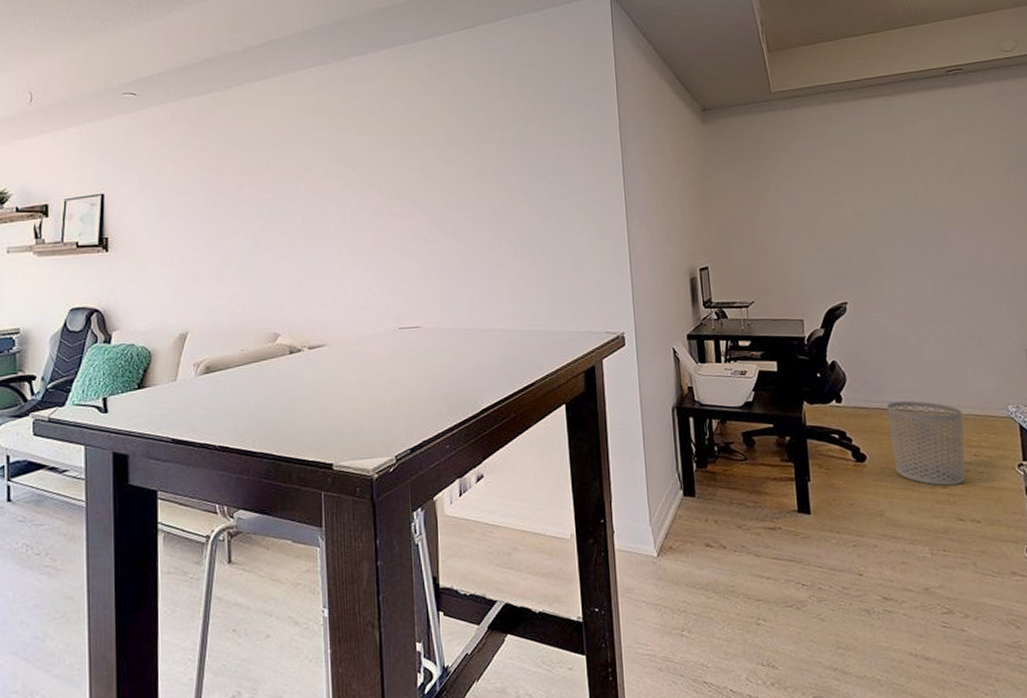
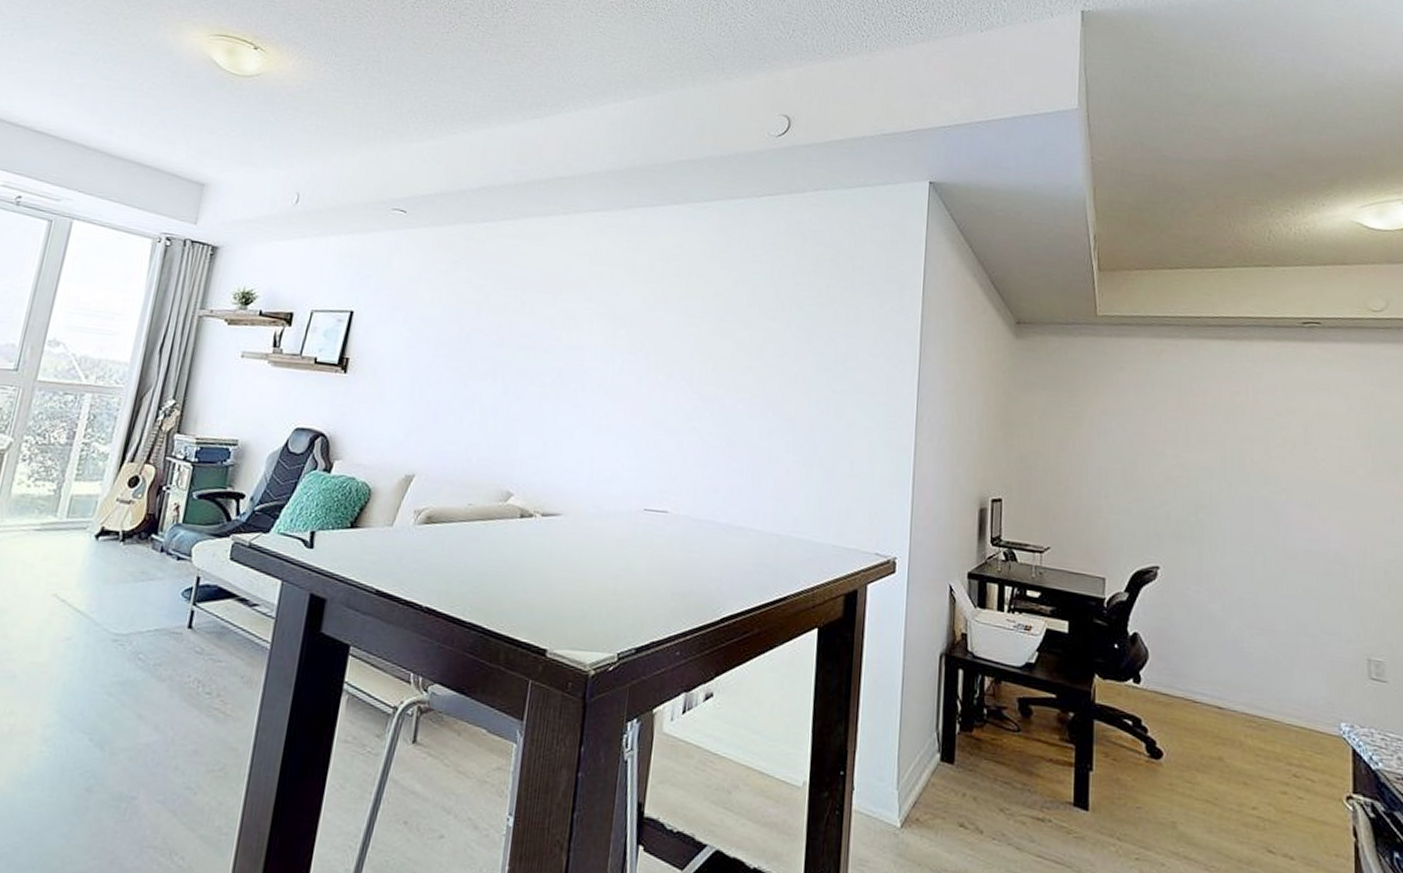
waste bin: present [886,401,965,486] -> none [1193,693,1284,808]

